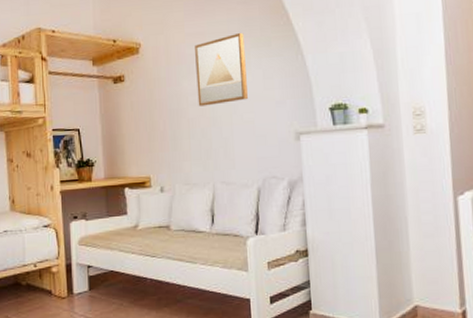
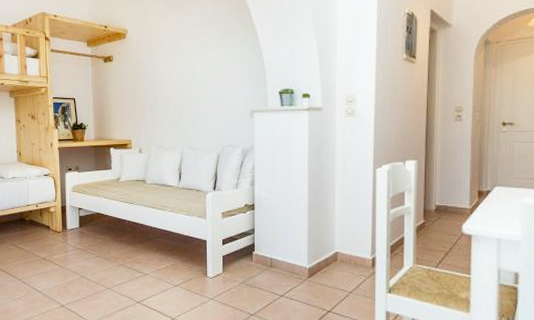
wall art: present [195,33,248,107] -> none [172,26,213,85]

